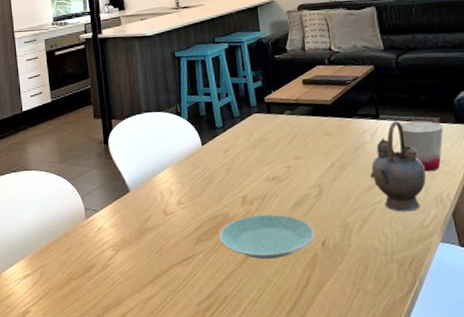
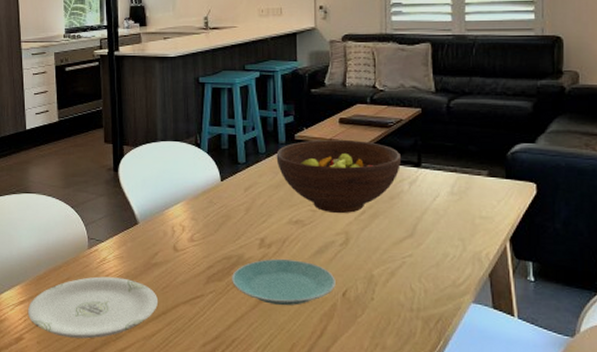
plate: none [32,244,153,307] -> present [27,276,158,339]
fruit bowl: none [249,99,362,168] -> present [276,140,402,214]
teapot: present [369,121,426,212] -> none [402,171,466,268]
cup: present [397,120,443,172] -> none [439,172,491,228]

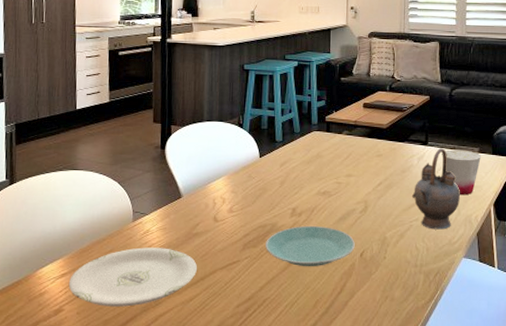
fruit bowl: present [276,140,402,214] -> none [309,122,413,185]
teapot: none [402,171,466,268] -> present [411,148,461,230]
cup: none [439,172,491,228] -> present [442,149,481,196]

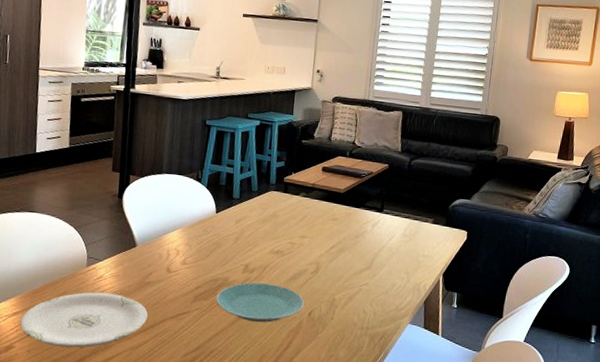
teapot: present [411,148,461,230] -> none [363,216,412,296]
cup: present [442,149,481,196] -> none [396,218,435,264]

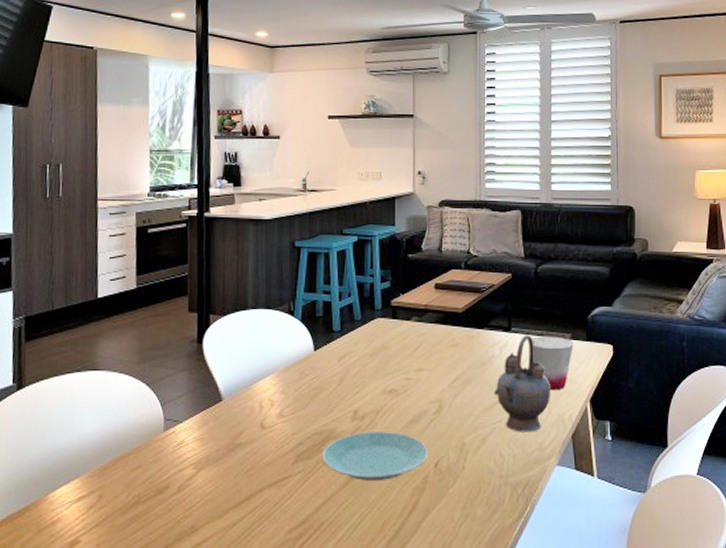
plate: present [20,292,148,348] -> none [86,462,241,536]
teapot: none [363,216,412,296] -> present [493,335,551,432]
cup: none [396,218,435,264] -> present [528,336,574,391]

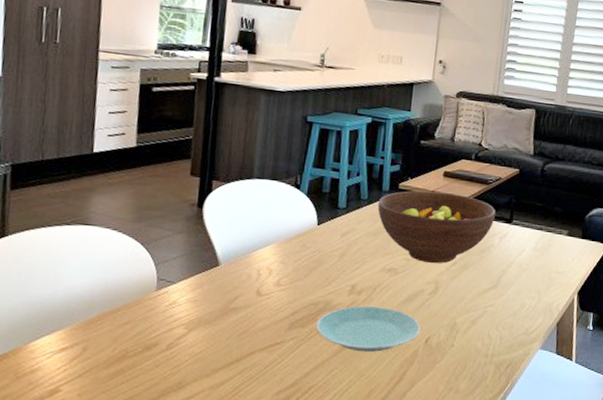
fruit bowl: none [372,306,493,381] -> present [377,190,496,264]
teapot: present [493,335,551,432] -> none [488,228,544,318]
cup: present [528,336,574,391] -> none [526,230,569,282]

